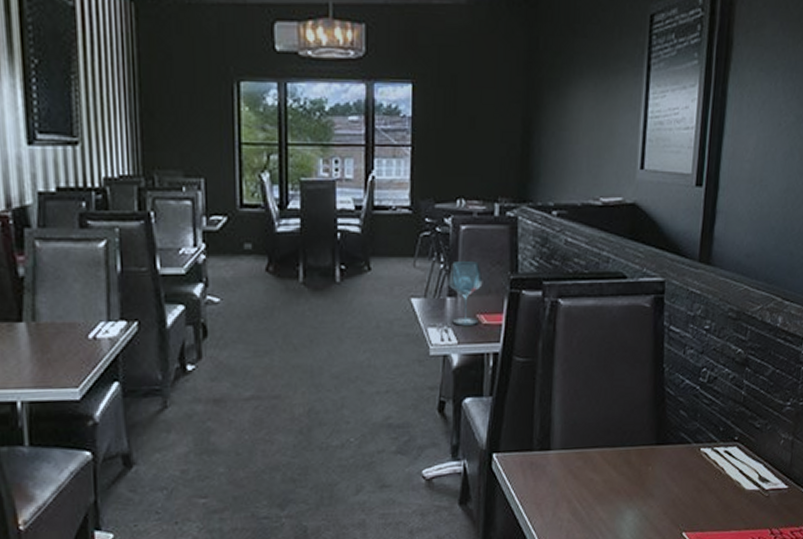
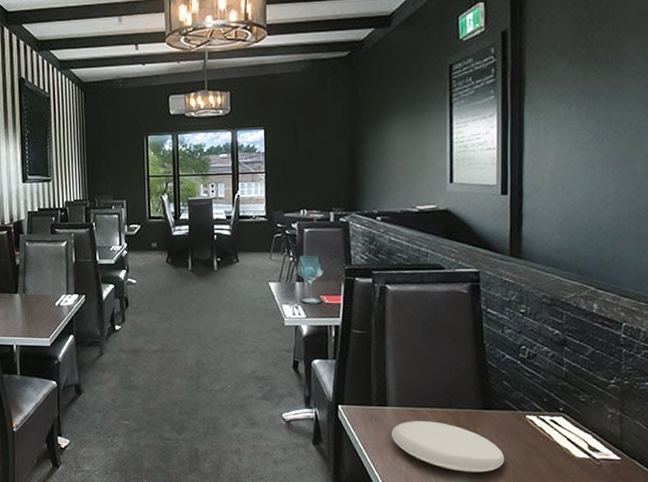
plate: none [554,463,675,520] -> present [392,421,505,473]

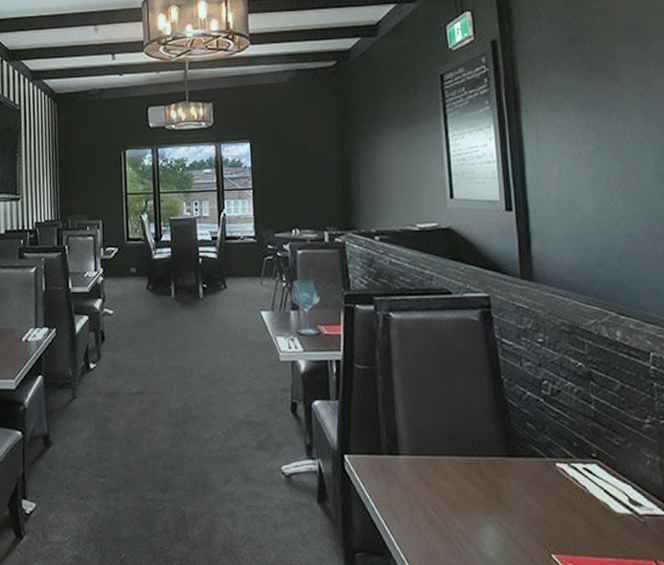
plate: present [392,421,505,473] -> none [406,472,537,534]

